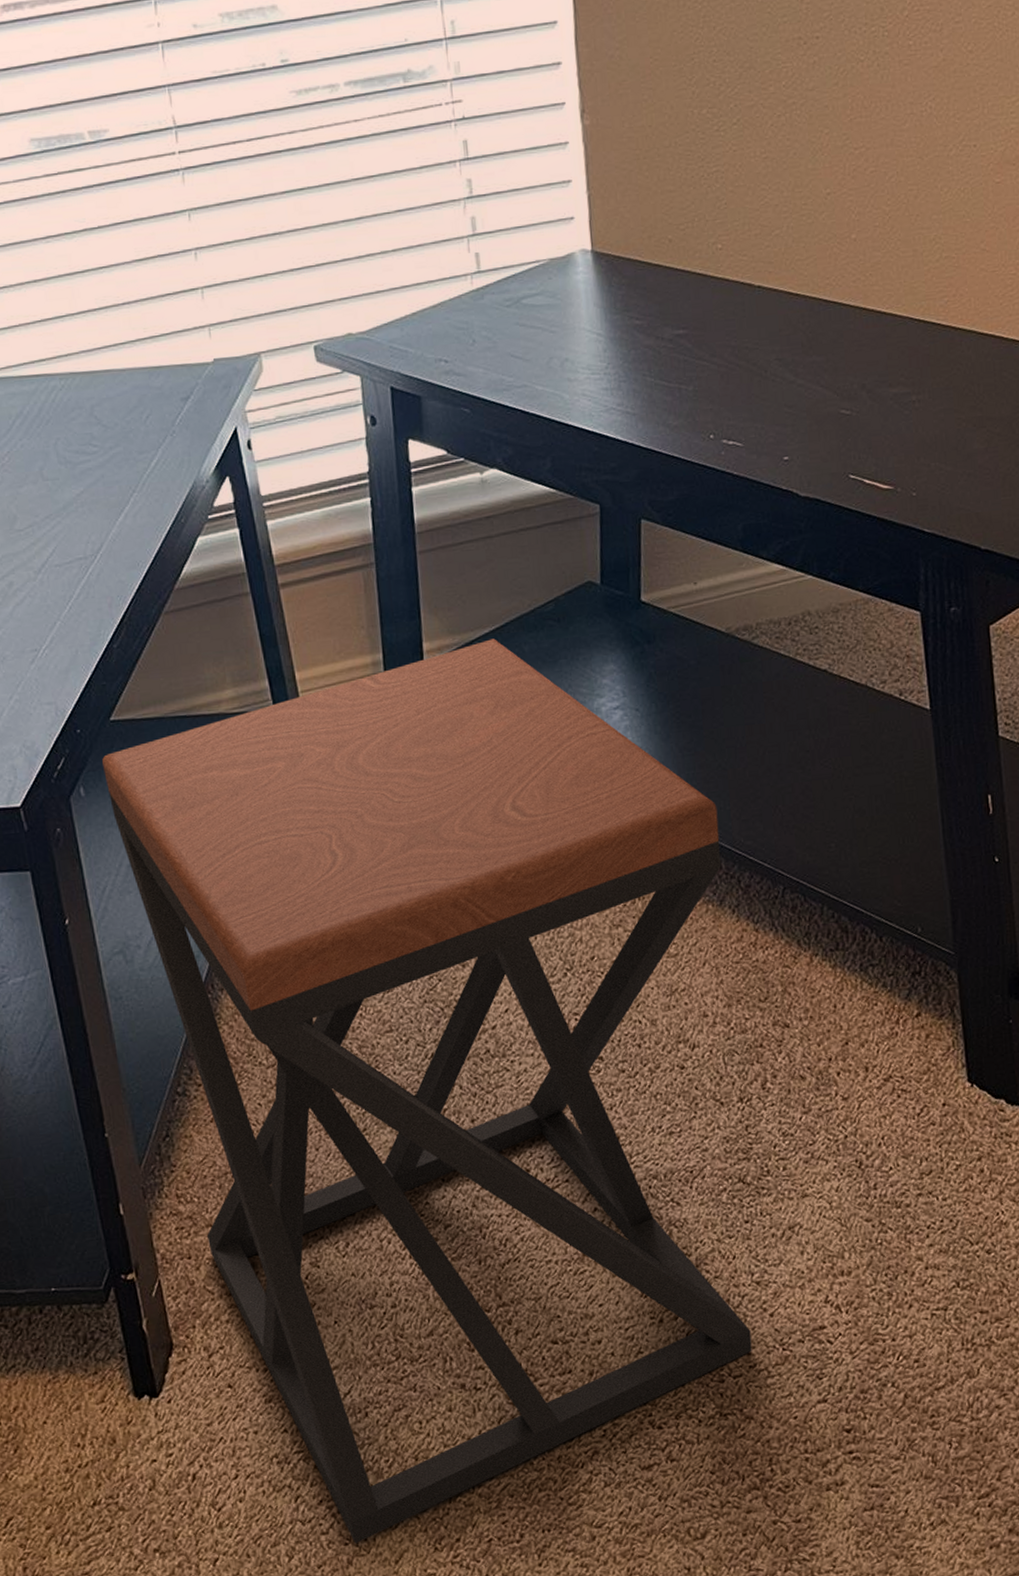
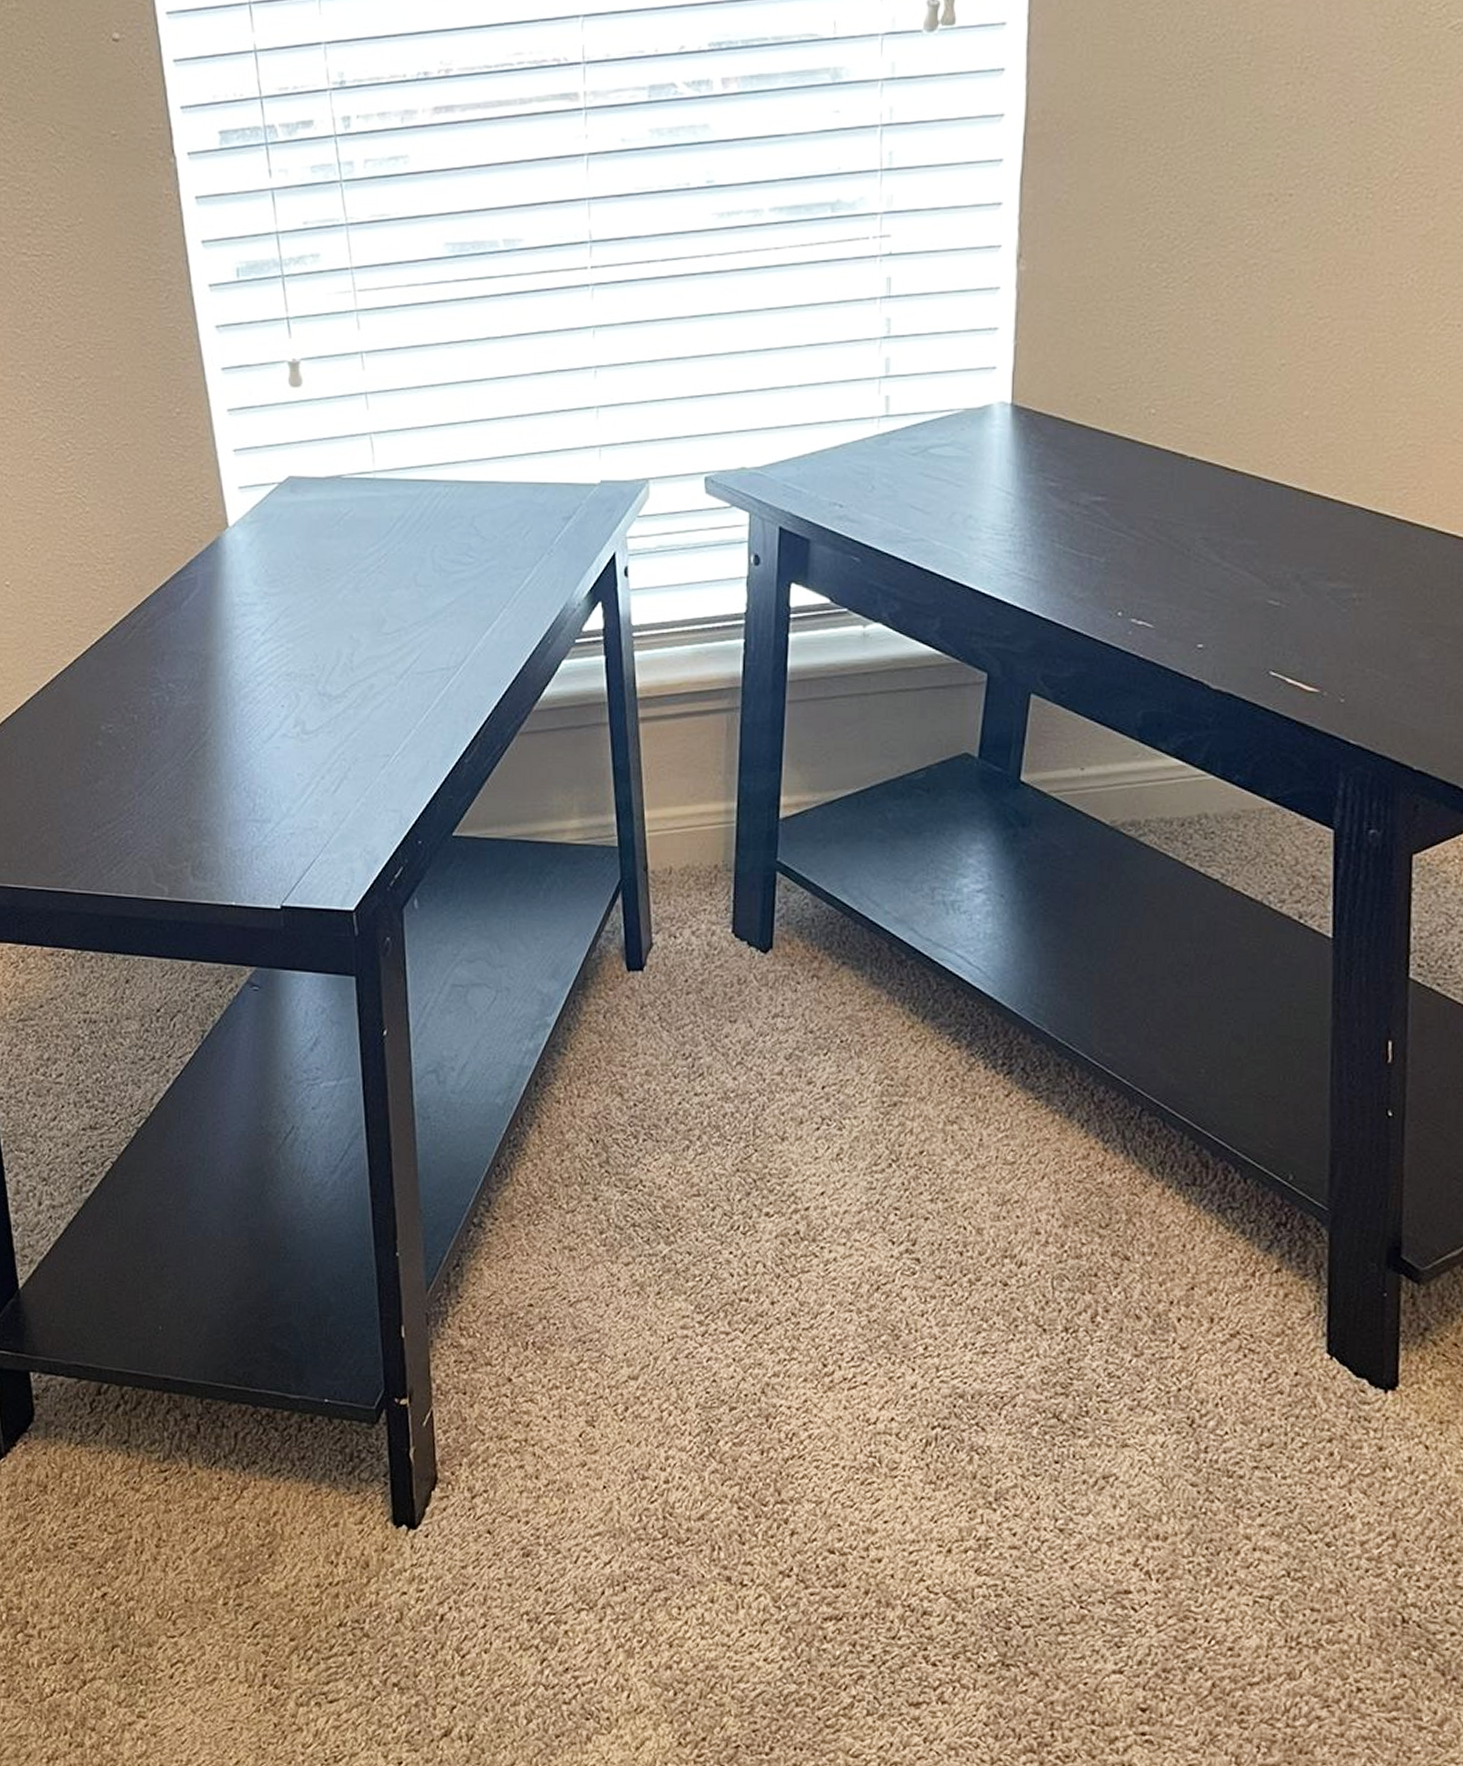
stool: present [102,638,752,1543] -> none [440,801,1078,1720]

